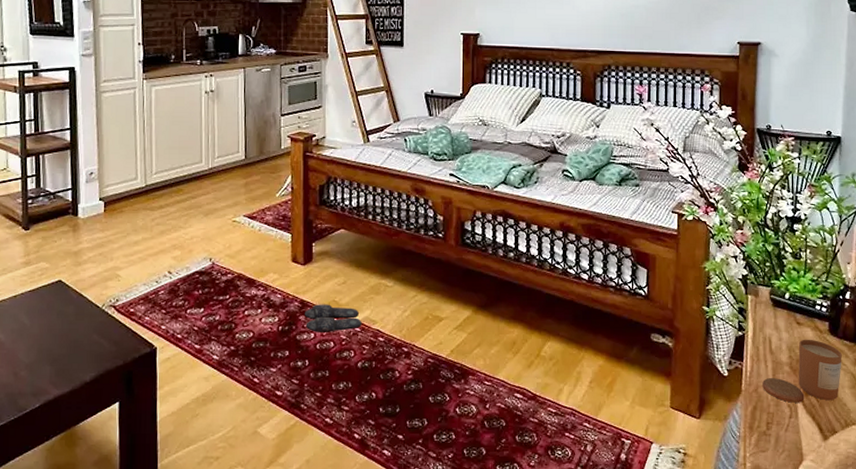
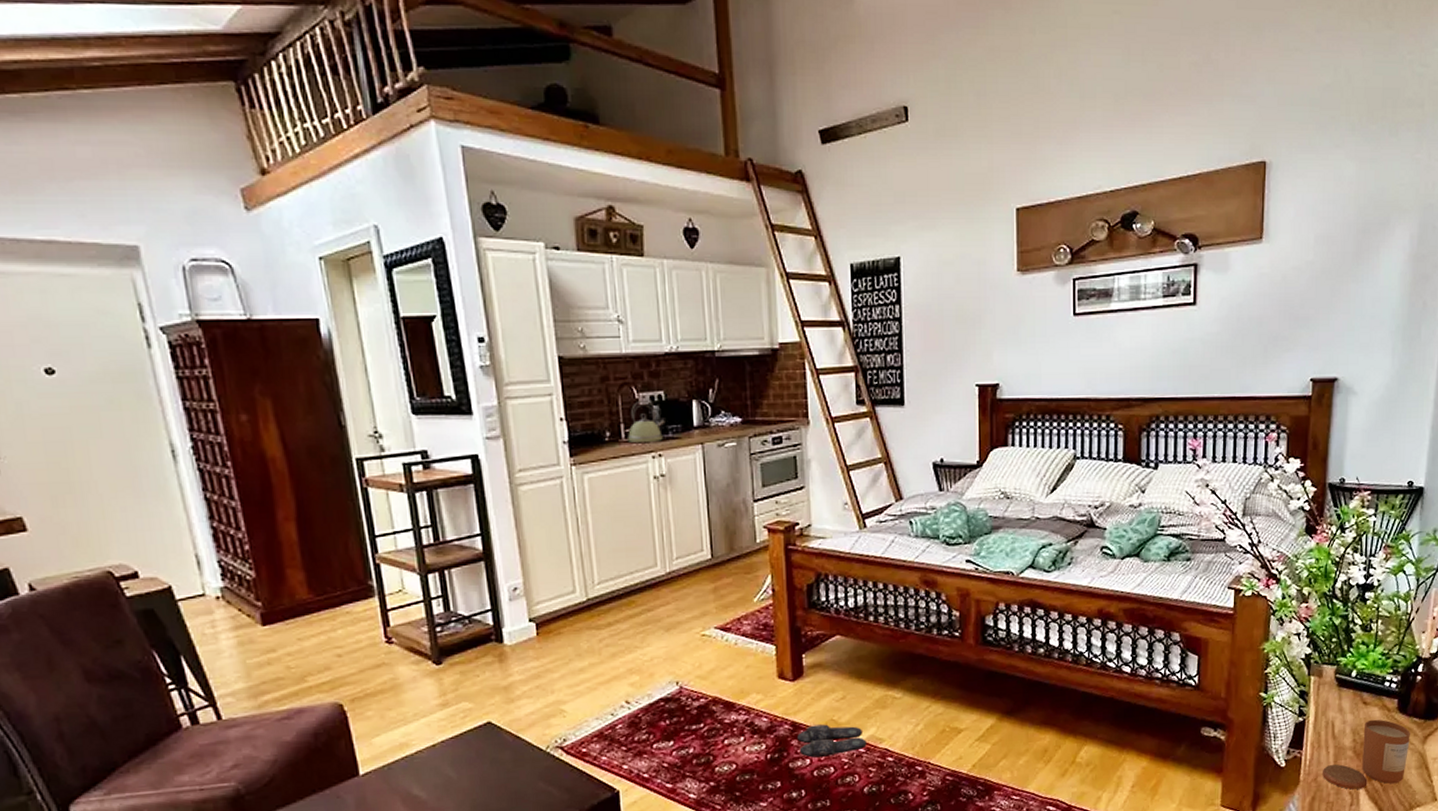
kettle: none [187,32,218,66] -> present [626,399,667,444]

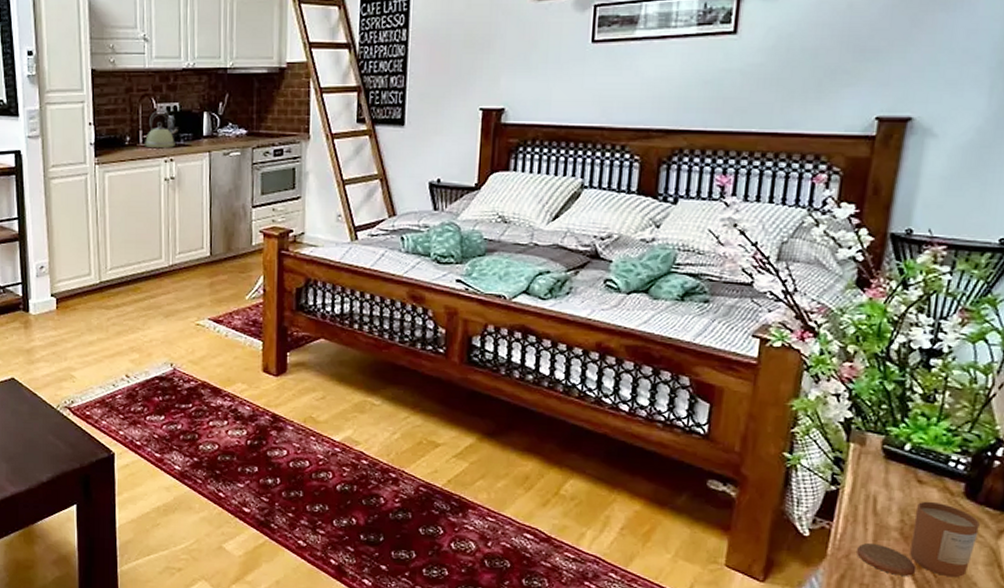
slippers: present [797,724,867,758] -> none [276,419,343,451]

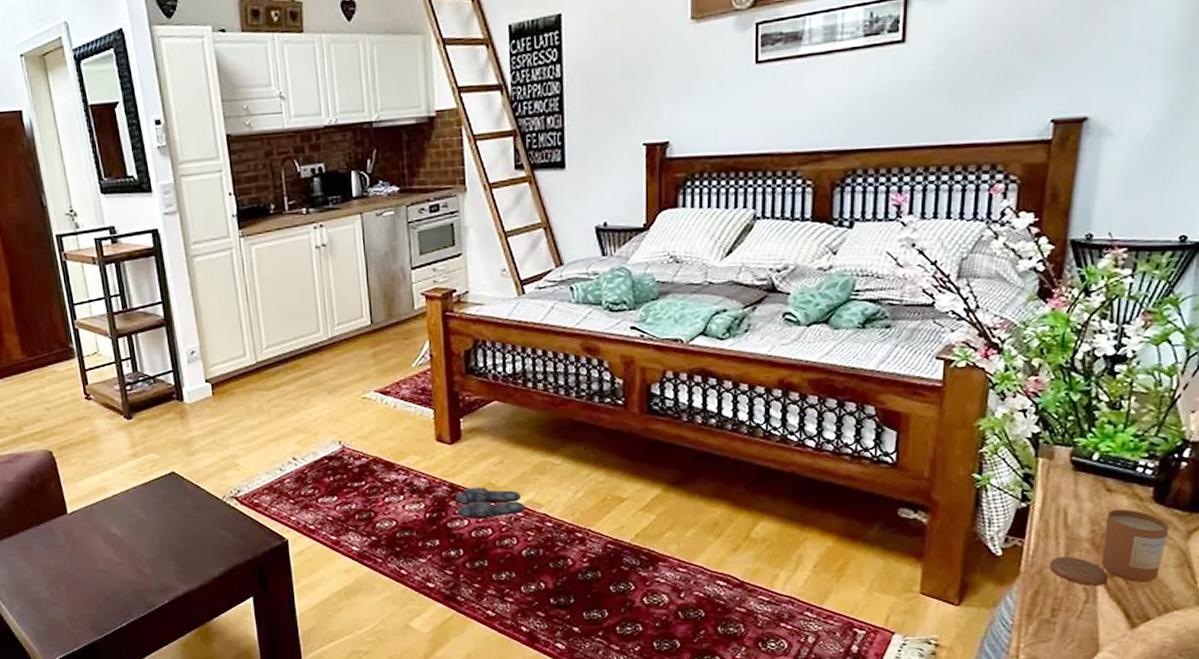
kettle: present [144,109,180,149] -> none [290,172,327,215]
slippers: none [276,419,343,451] -> present [455,487,525,519]

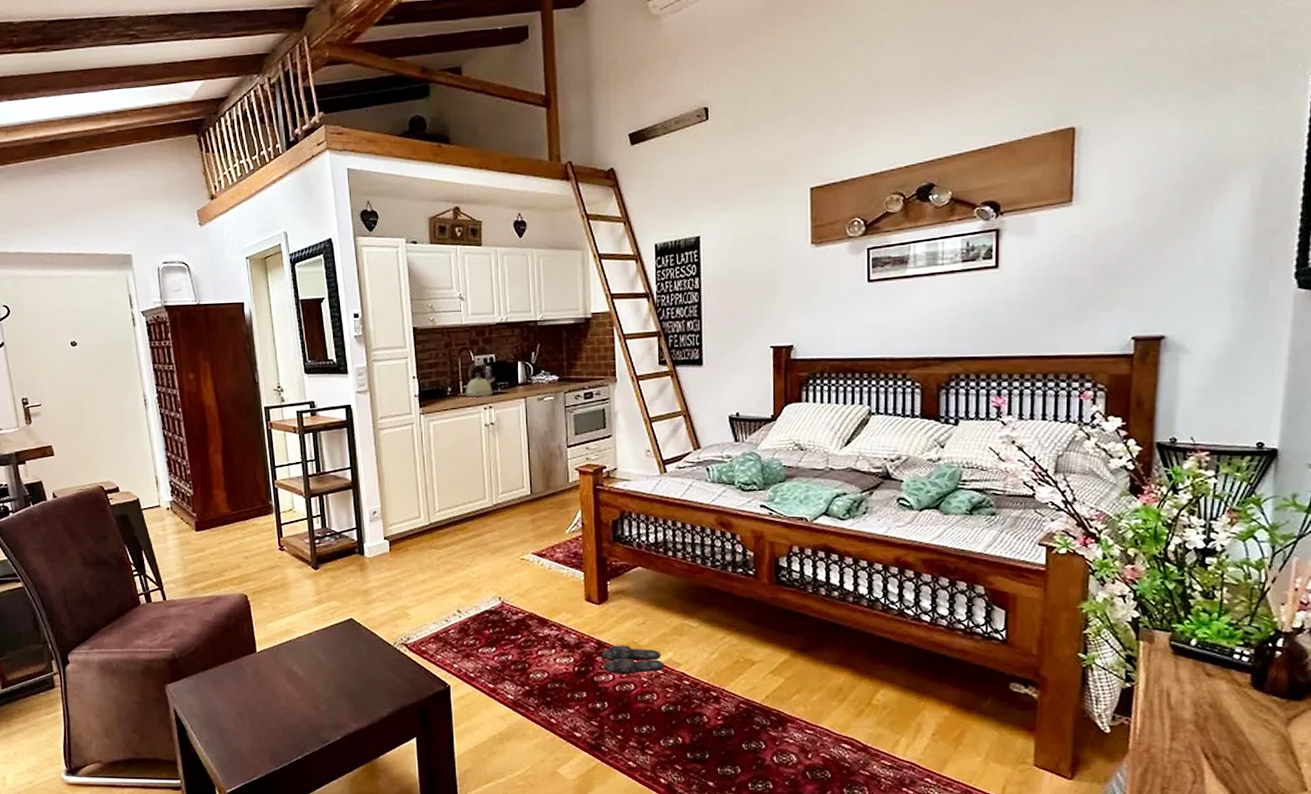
kettle: none [290,172,327,215] -> present [464,361,497,397]
candle: present [1050,509,1169,586] -> none [1157,693,1269,767]

